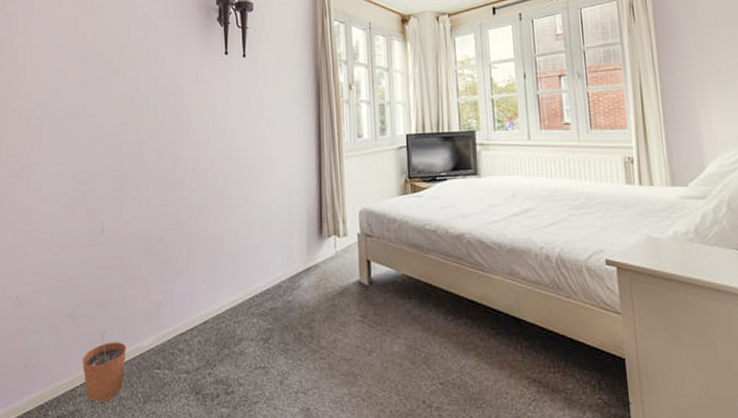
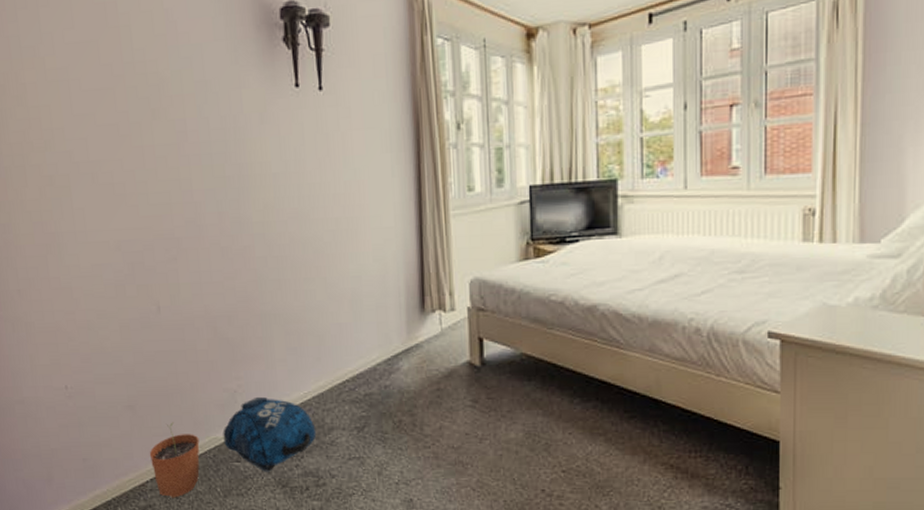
backpack: none [147,308,228,379] -> present [223,396,316,472]

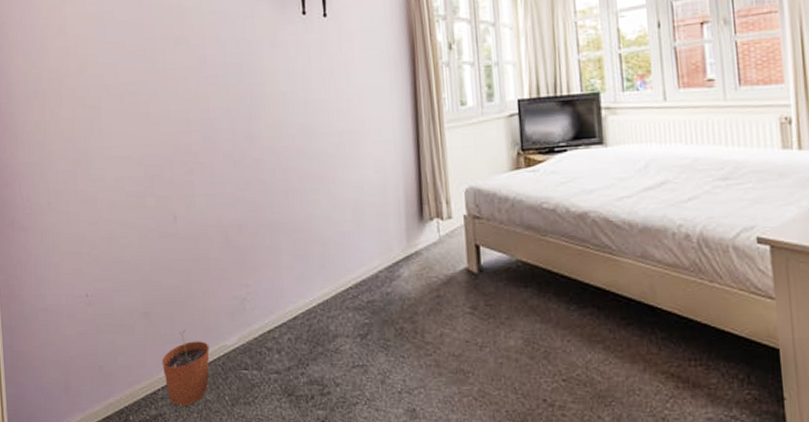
backpack: present [223,396,316,472] -> none [232,303,321,380]

